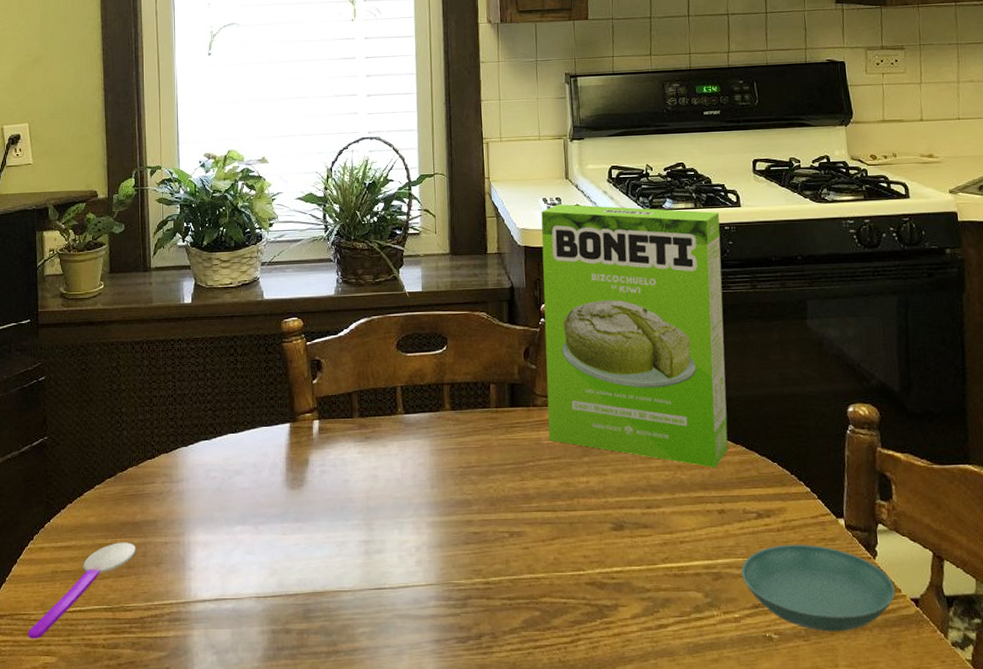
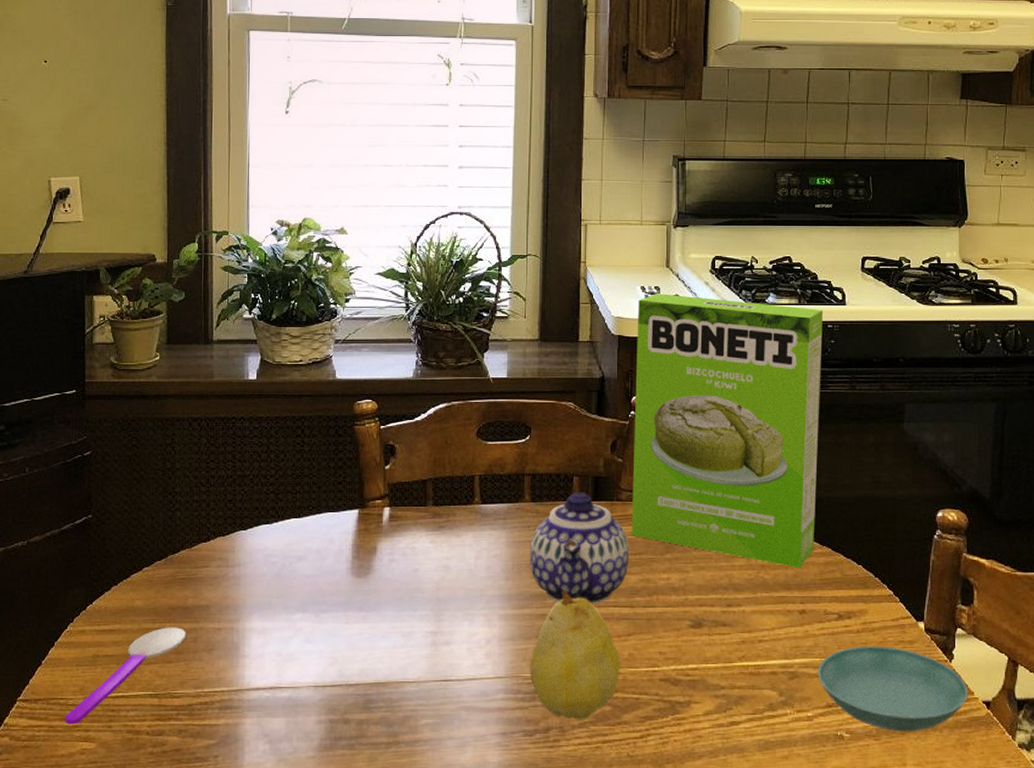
teapot: none [453,398,549,510] -> present [530,491,630,605]
fruit: none [458,494,547,626] -> present [529,588,620,720]

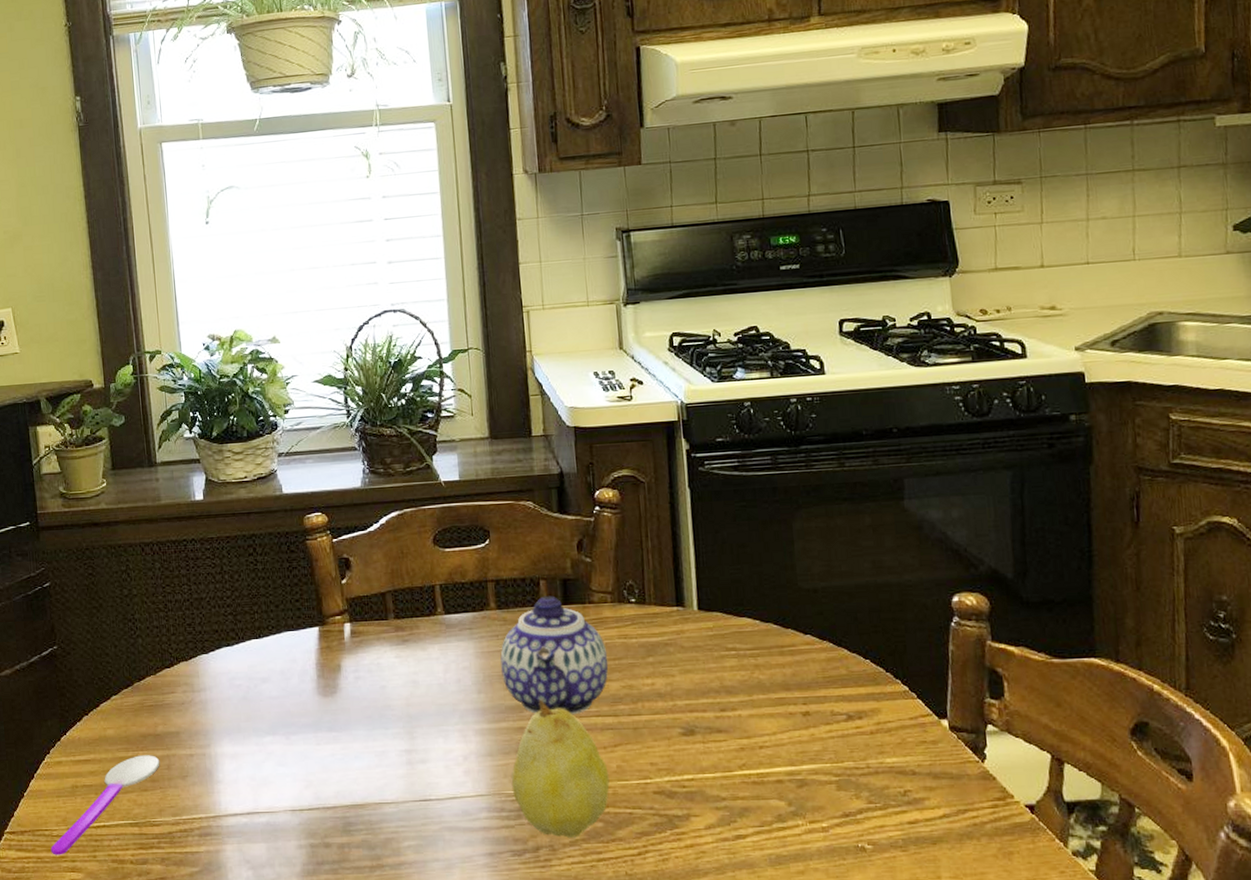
cake mix box: present [631,294,824,569] -> none [592,377,814,667]
saucer: present [818,645,968,732] -> none [829,747,1007,842]

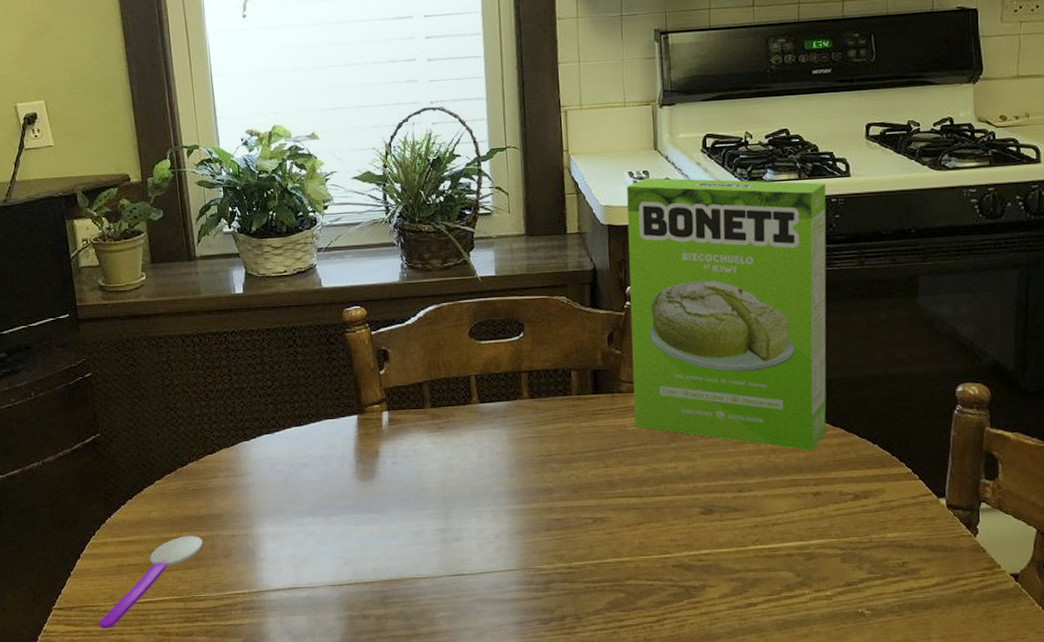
teapot: present [500,595,609,715] -> none [532,385,634,497]
fruit: present [511,699,610,838] -> none [540,482,632,607]
cake mix box: none [592,377,814,667] -> present [626,177,827,451]

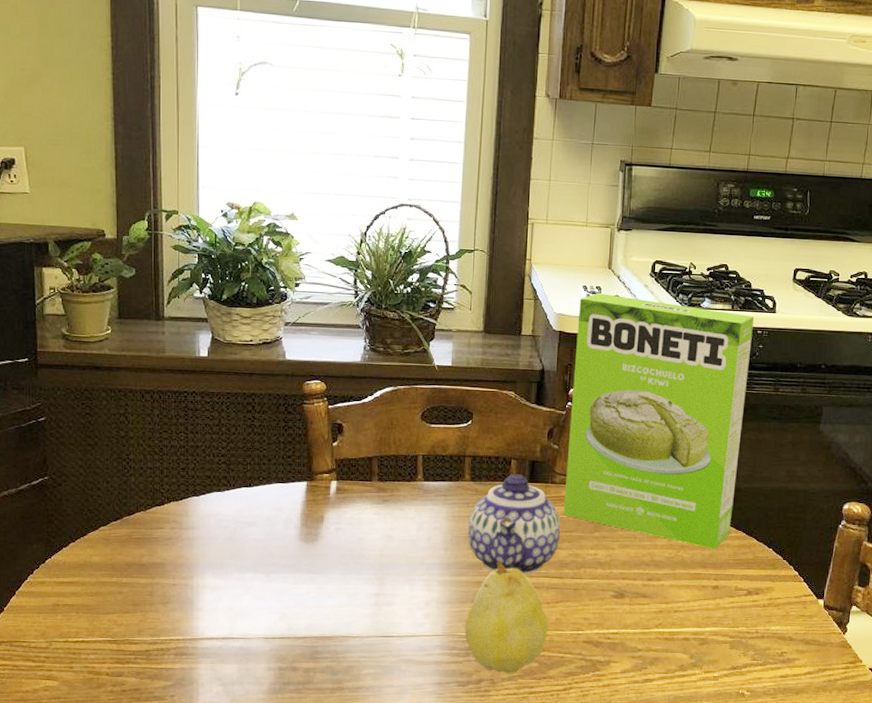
spoon: present [98,536,204,629] -> none [27,581,143,665]
teapot: none [532,385,634,497] -> present [468,473,561,575]
fruit: none [540,482,632,607] -> present [464,559,548,674]

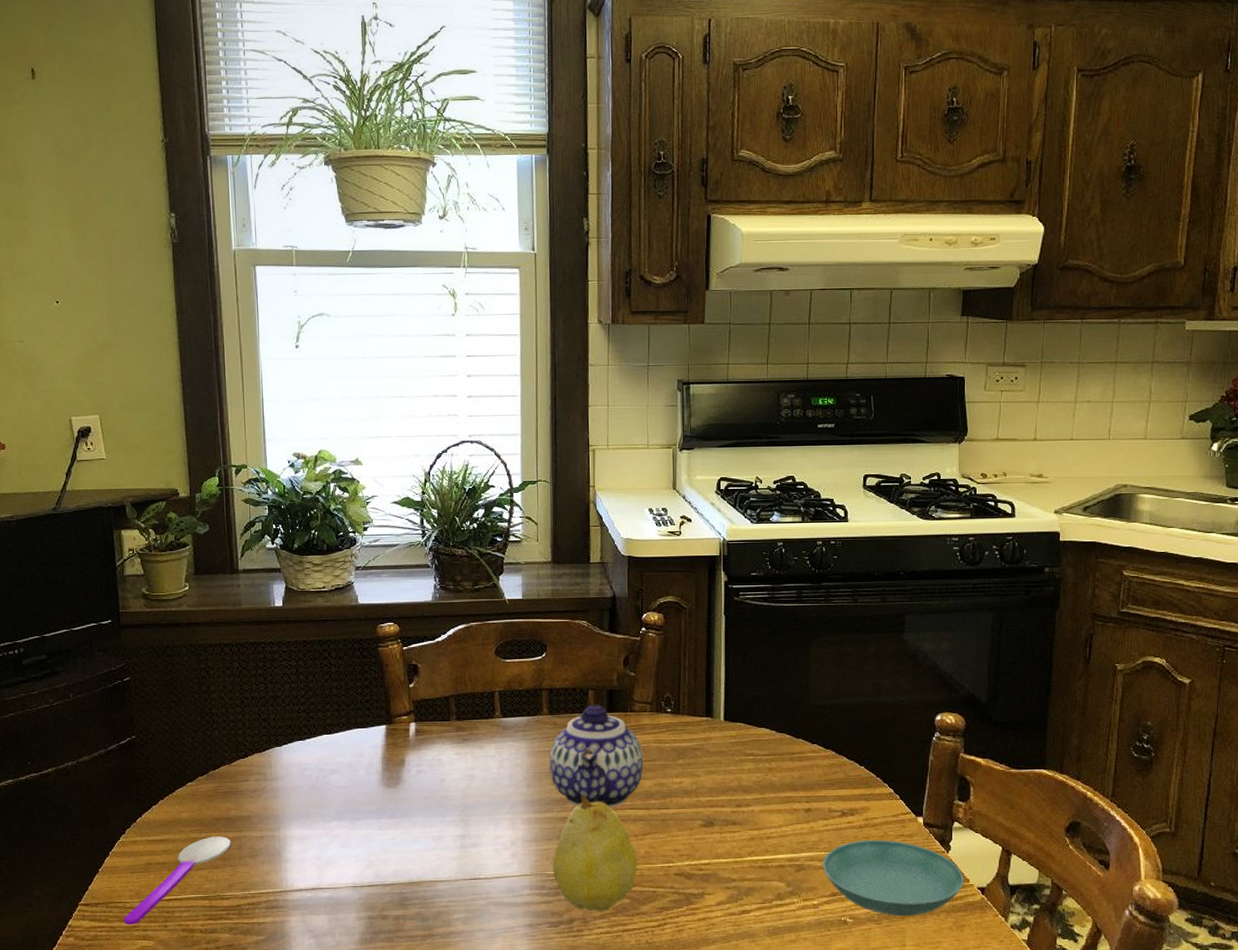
spoon: none [27,581,143,665] -> present [123,836,231,925]
cake mix box: present [563,293,755,550] -> none [644,515,827,771]
saucer: none [726,618,857,692] -> present [823,839,964,917]

